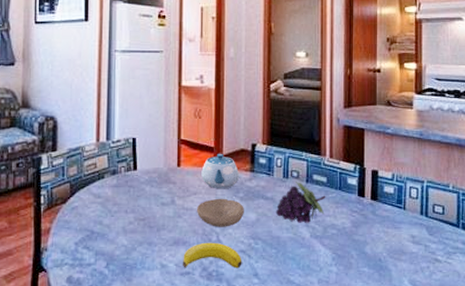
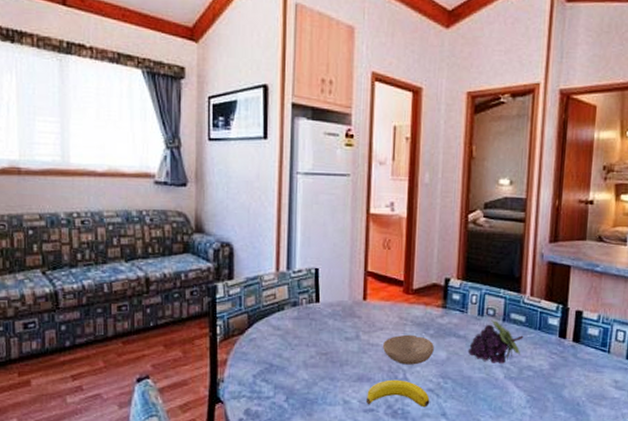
teapot: present [201,153,240,188] -> none [389,287,431,325]

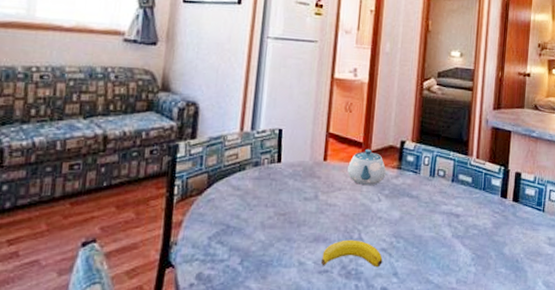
bowl: present [382,334,434,365] -> none [339,194,389,225]
teapot: none [389,287,431,325] -> present [347,148,387,185]
fruit: present [467,319,524,364] -> none [419,180,470,223]

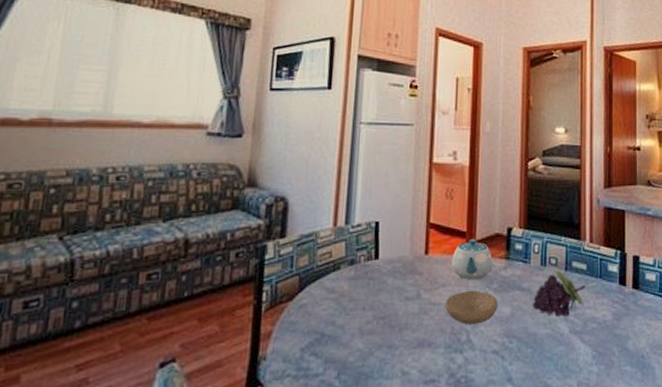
banana: present [321,240,383,268] -> none [427,342,495,375]
bowl: none [339,194,389,225] -> present [444,290,498,325]
fruit: none [419,180,470,223] -> present [532,269,586,317]

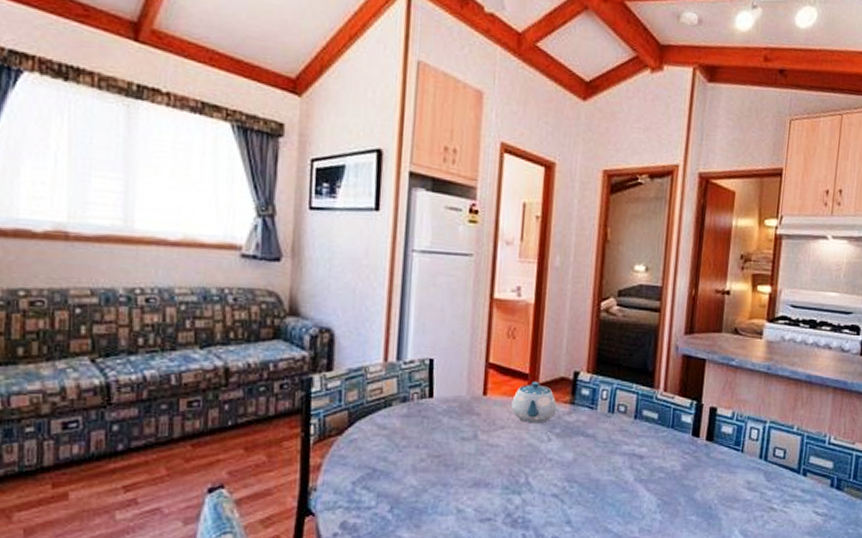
bowl: present [444,290,498,325] -> none [502,433,560,468]
fruit: present [532,269,586,317] -> none [596,416,656,465]

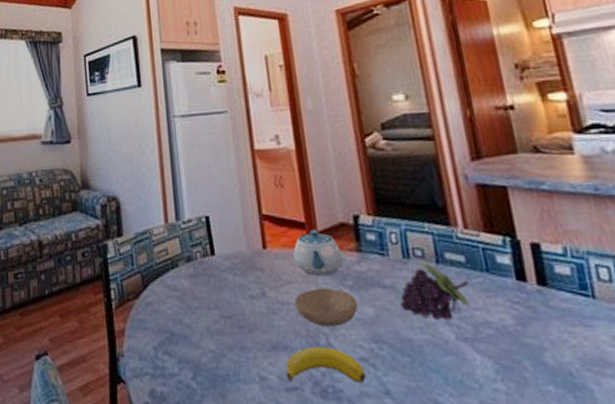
banana: none [483,484,554,515] -> present [286,347,366,384]
bowl: none [502,433,560,468] -> present [293,287,358,327]
fruit: none [596,416,656,465] -> present [400,262,472,320]

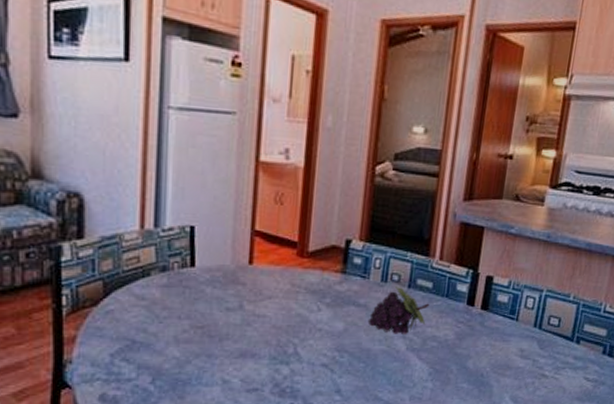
banana: present [286,347,366,384] -> none [250,355,323,385]
teapot: present [293,229,344,275] -> none [279,249,328,292]
bowl: present [293,287,358,327] -> none [270,303,330,338]

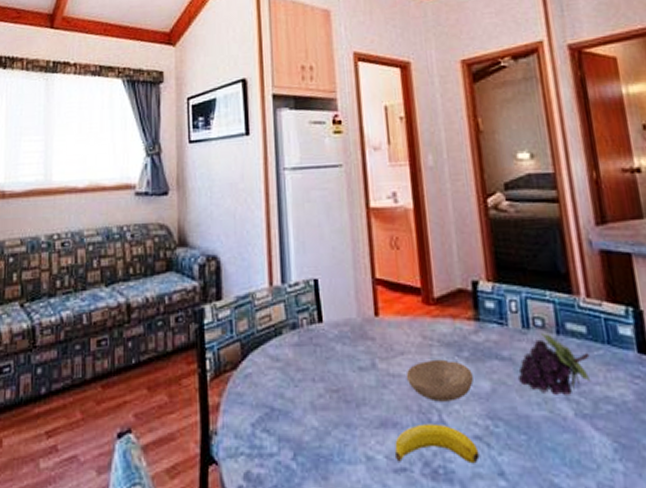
banana: none [250,355,323,385] -> present [395,423,480,464]
bowl: none [270,303,330,338] -> present [405,359,473,402]

